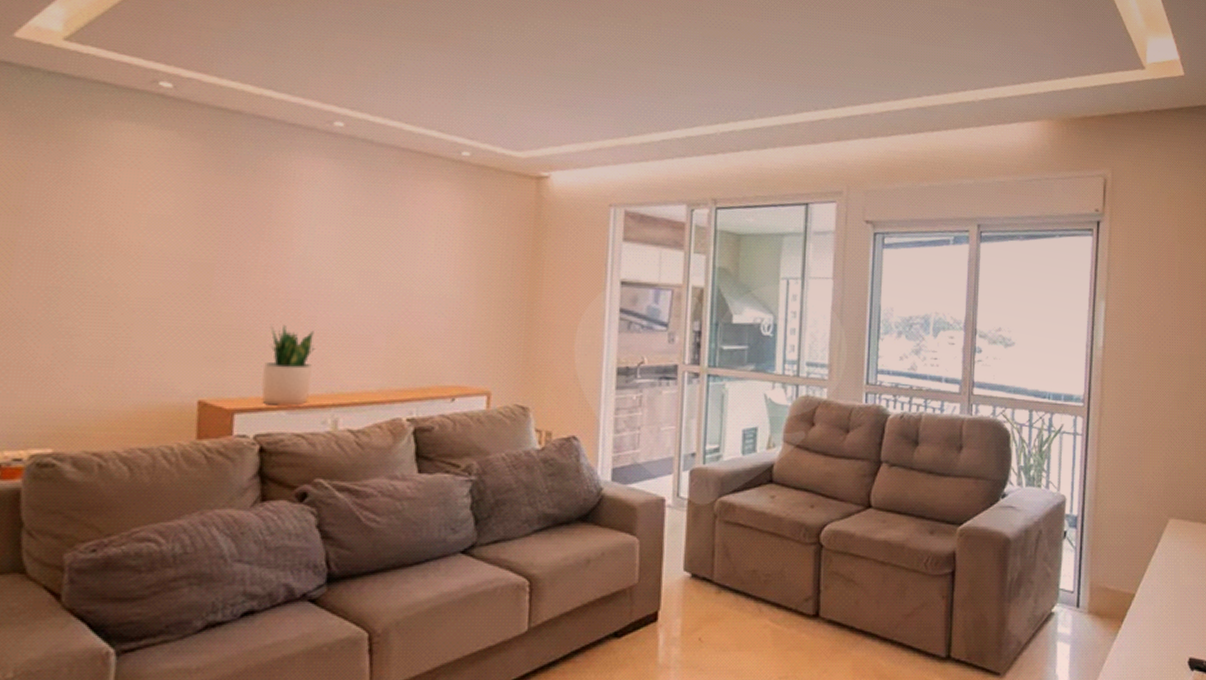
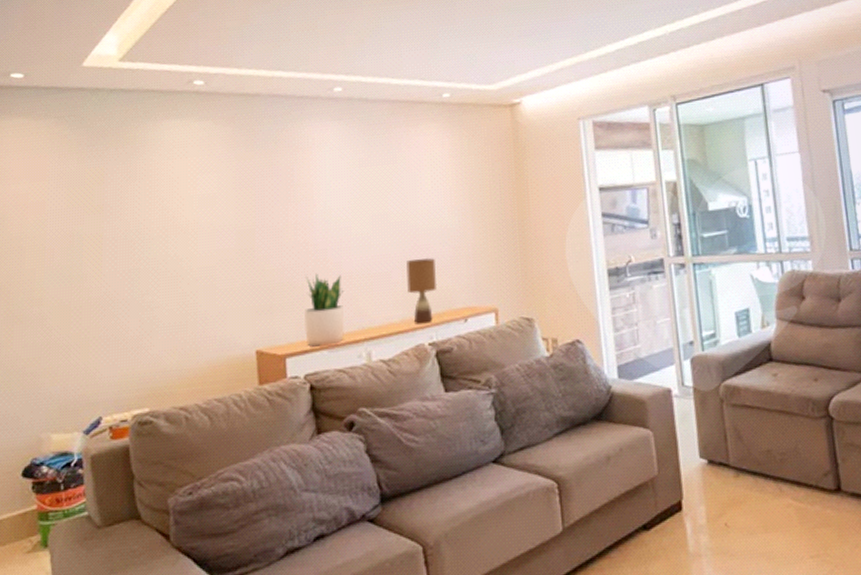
table lamp: none [390,326,427,399] -> present [406,258,438,326]

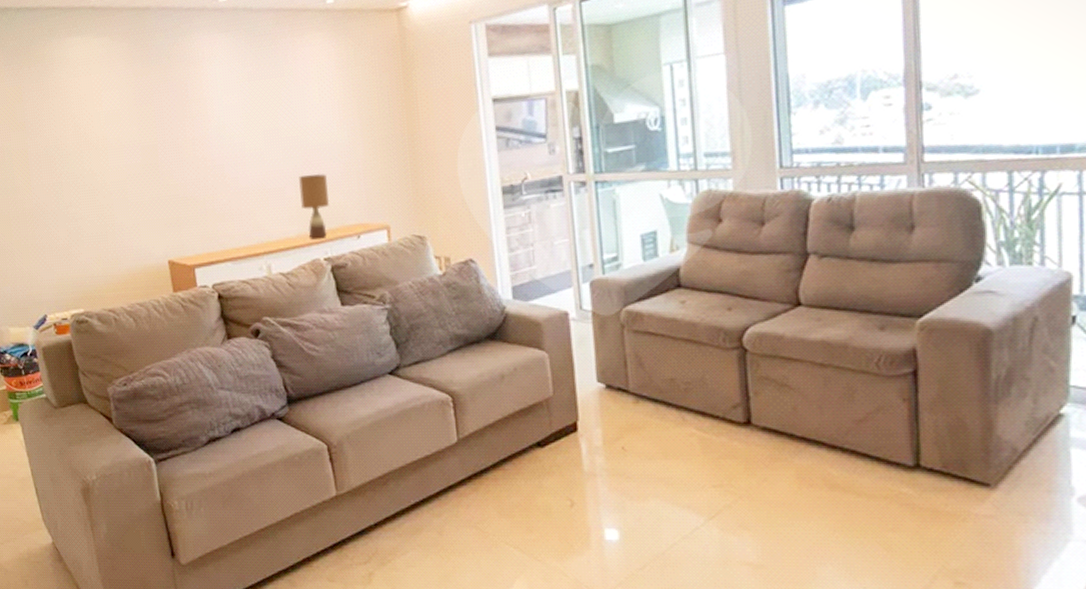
planter: present [305,274,344,347] -> none [206,189,245,259]

